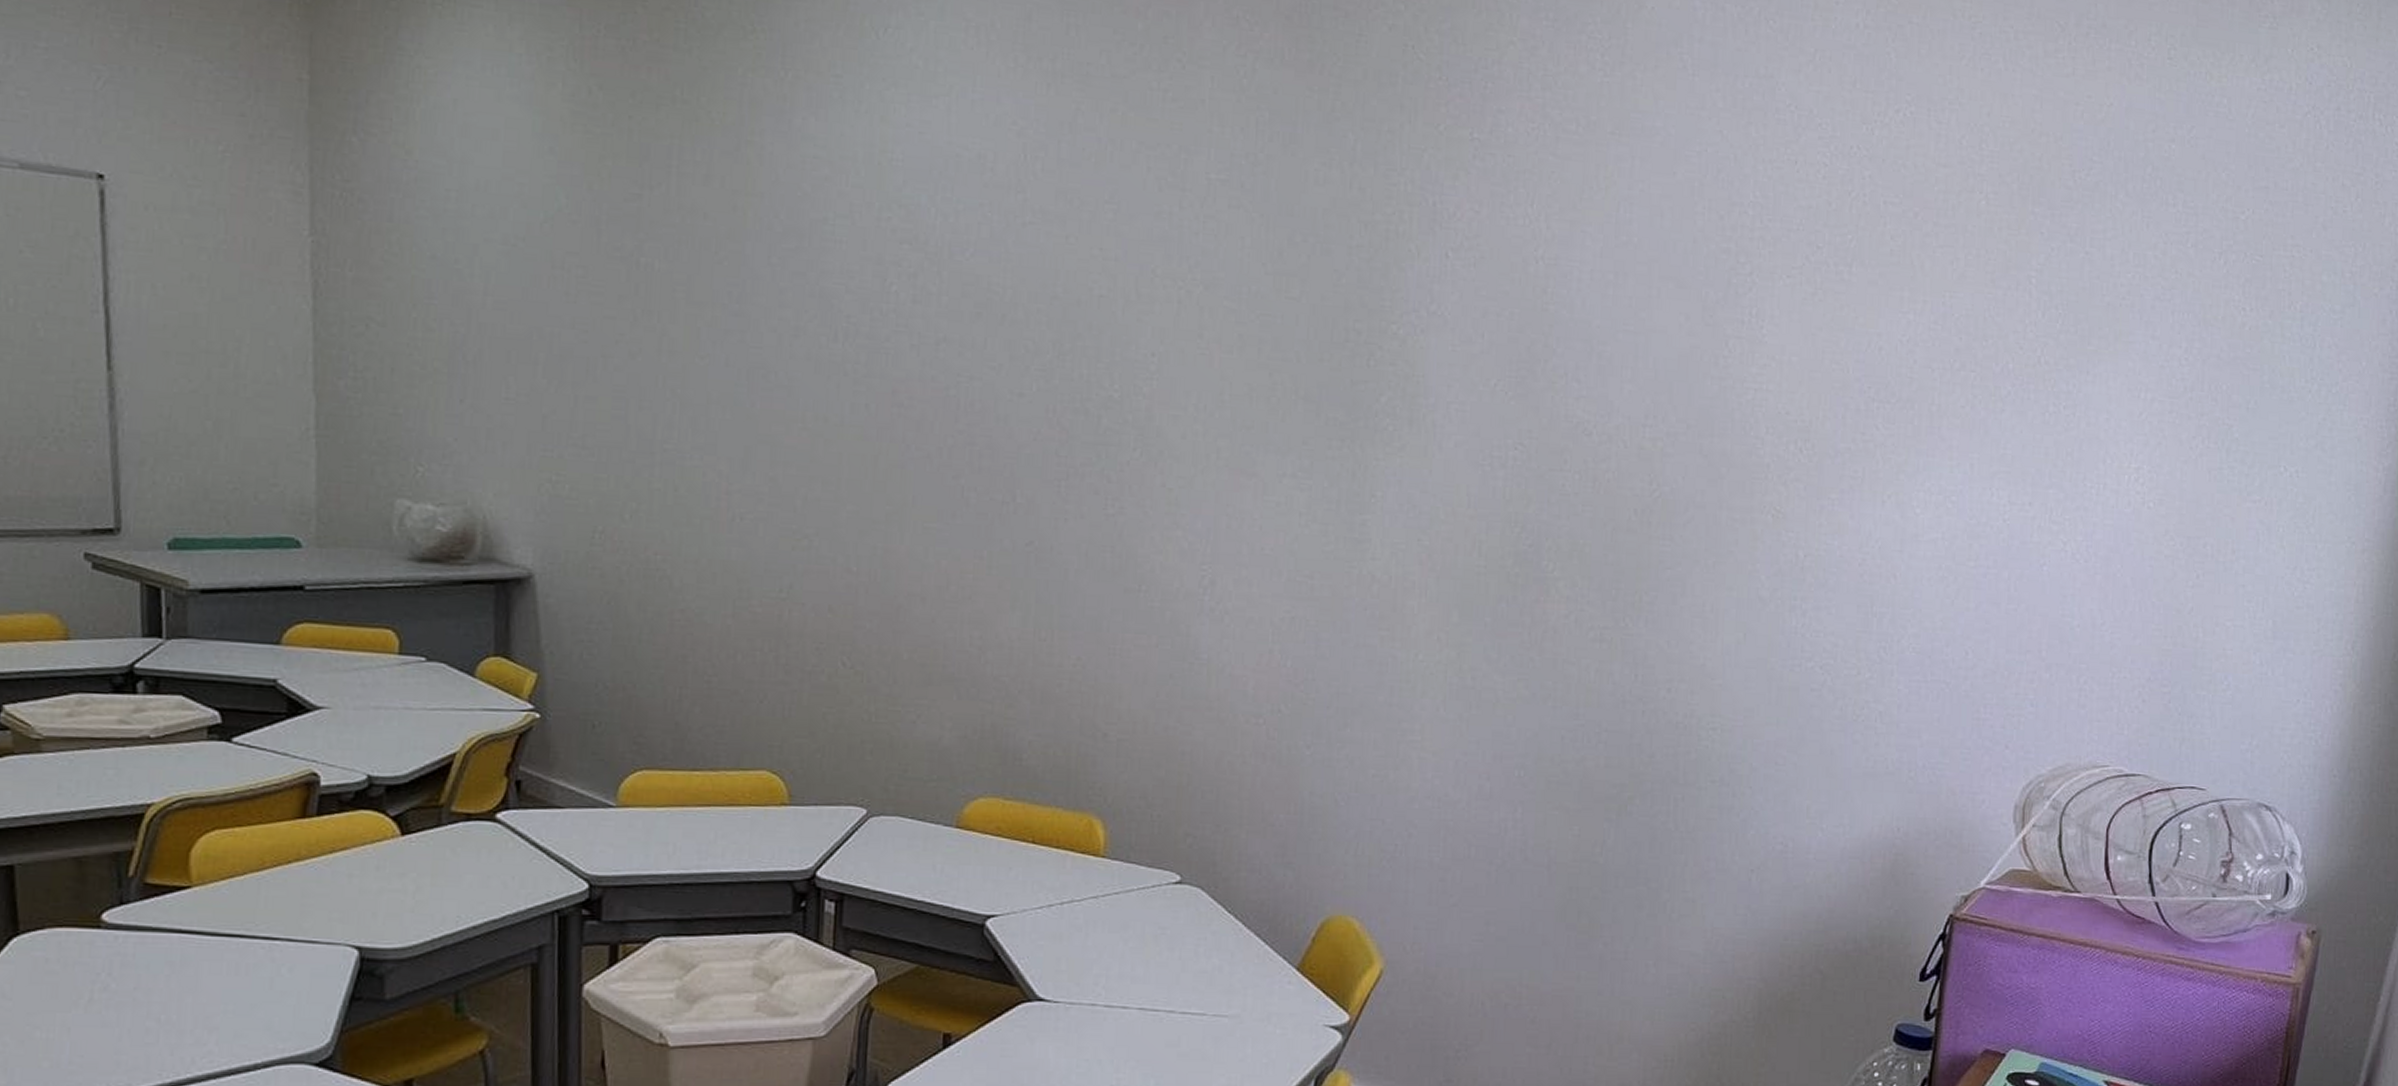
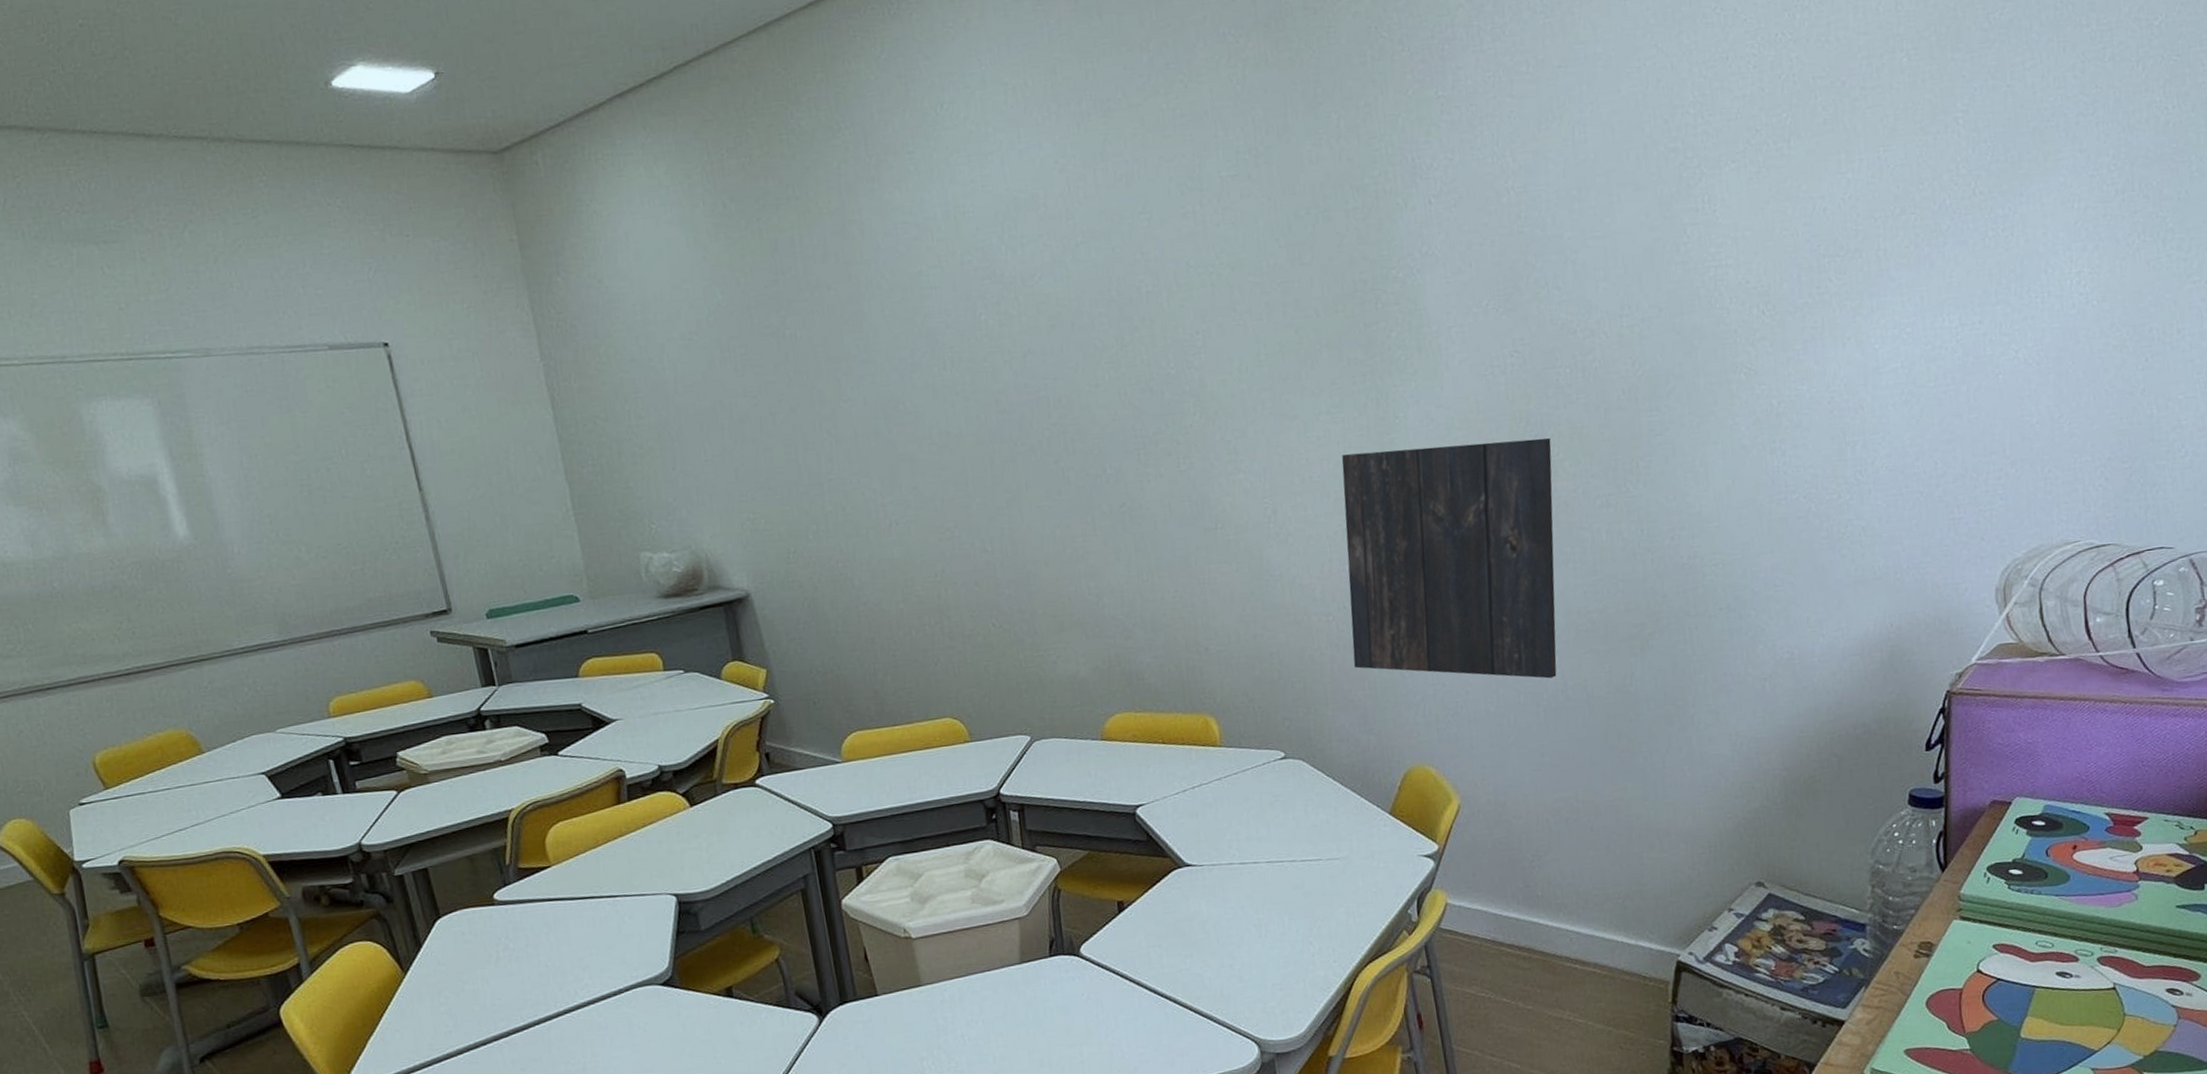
display panel: none [1280,529,1547,833] -> present [1341,437,1557,679]

